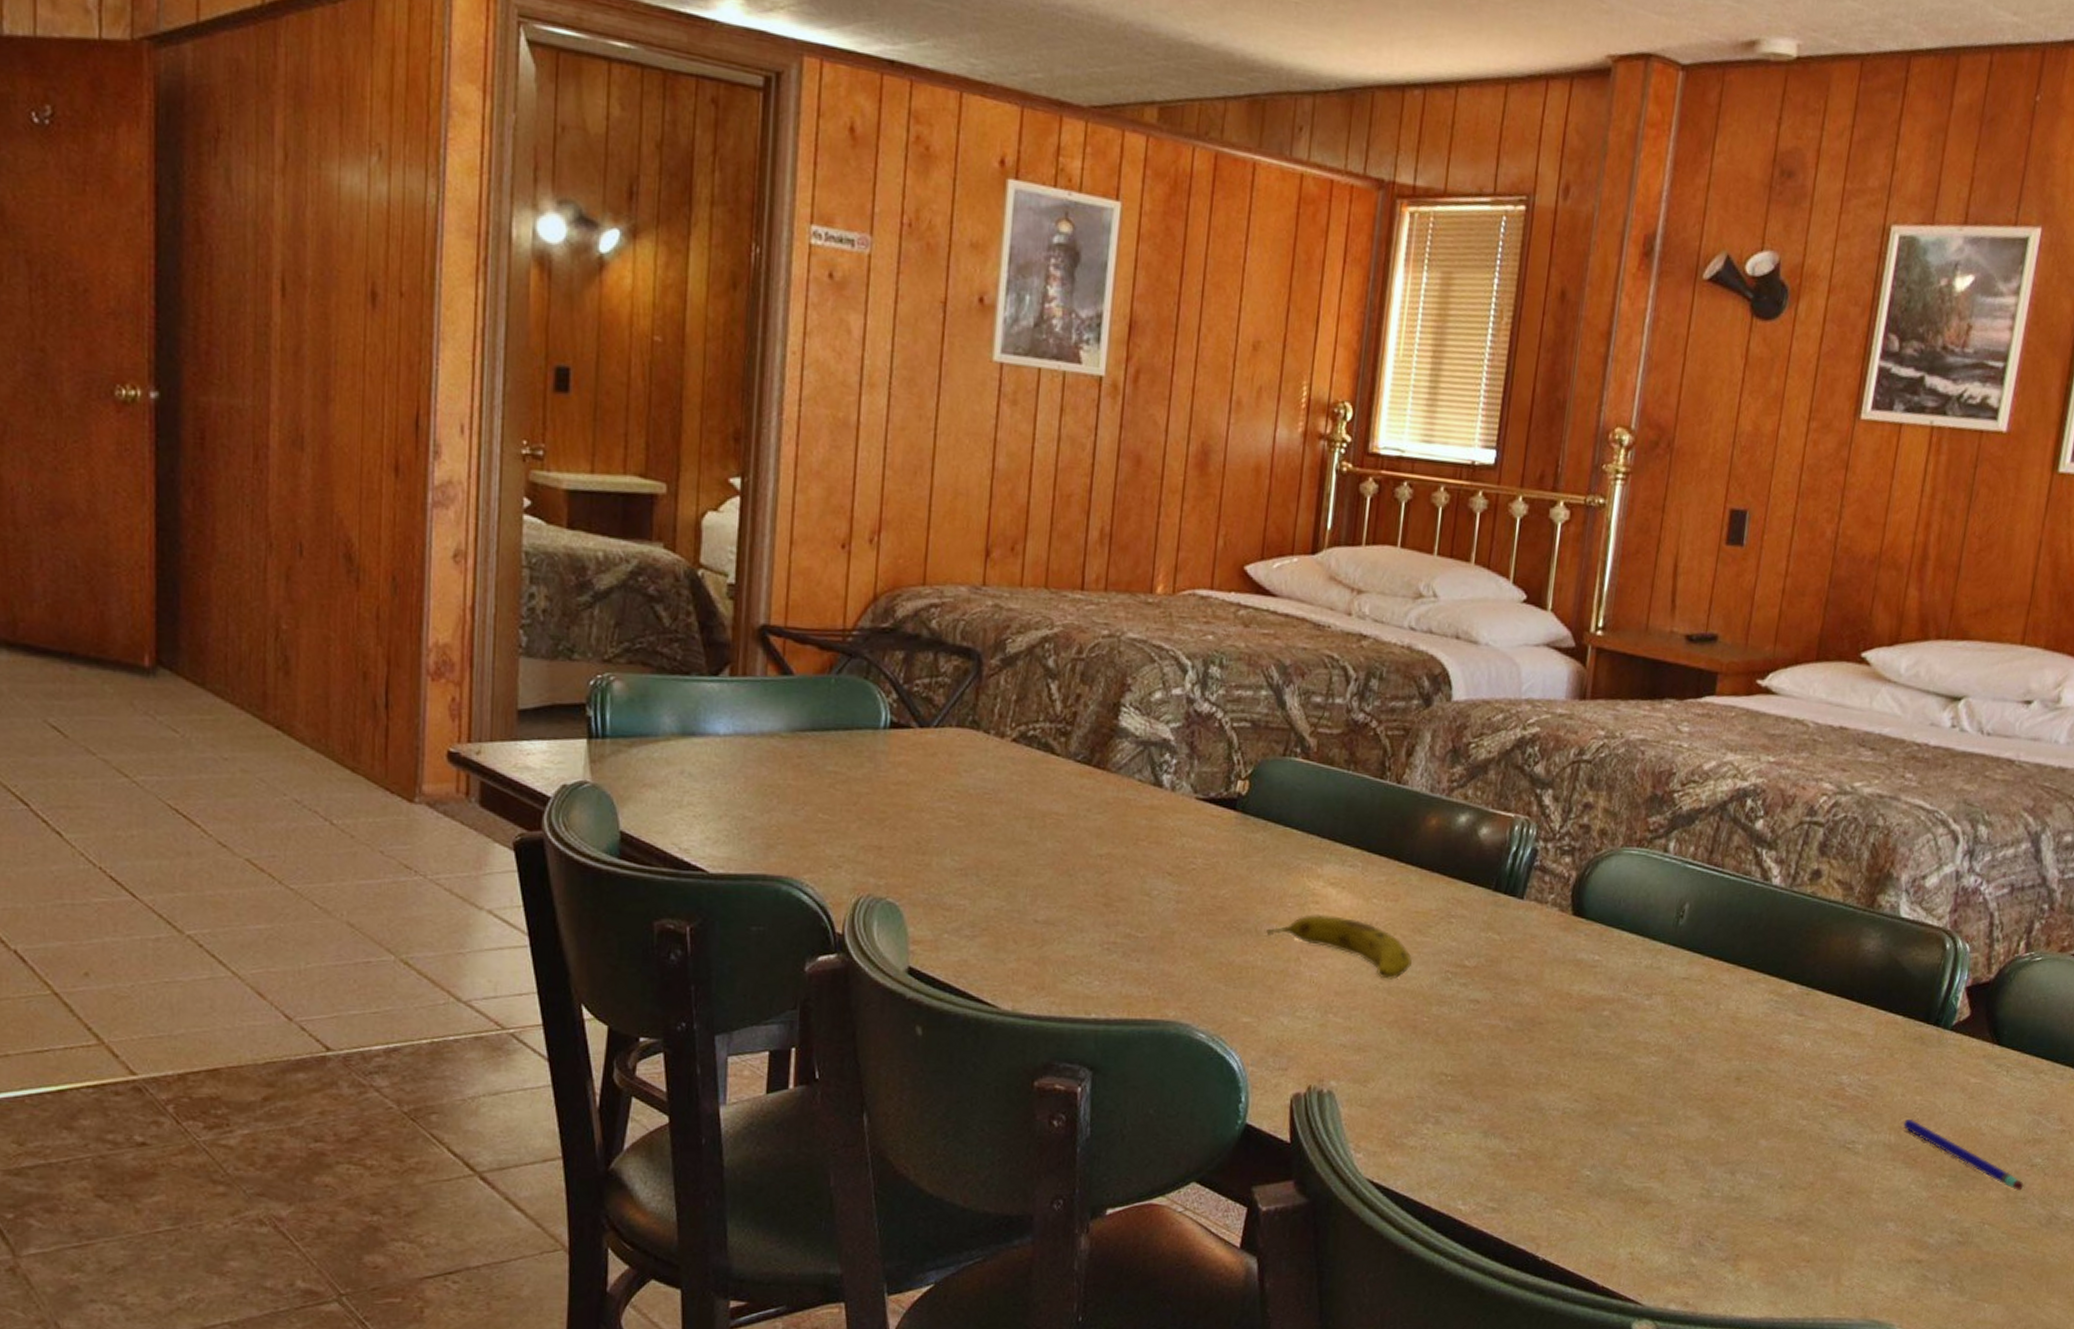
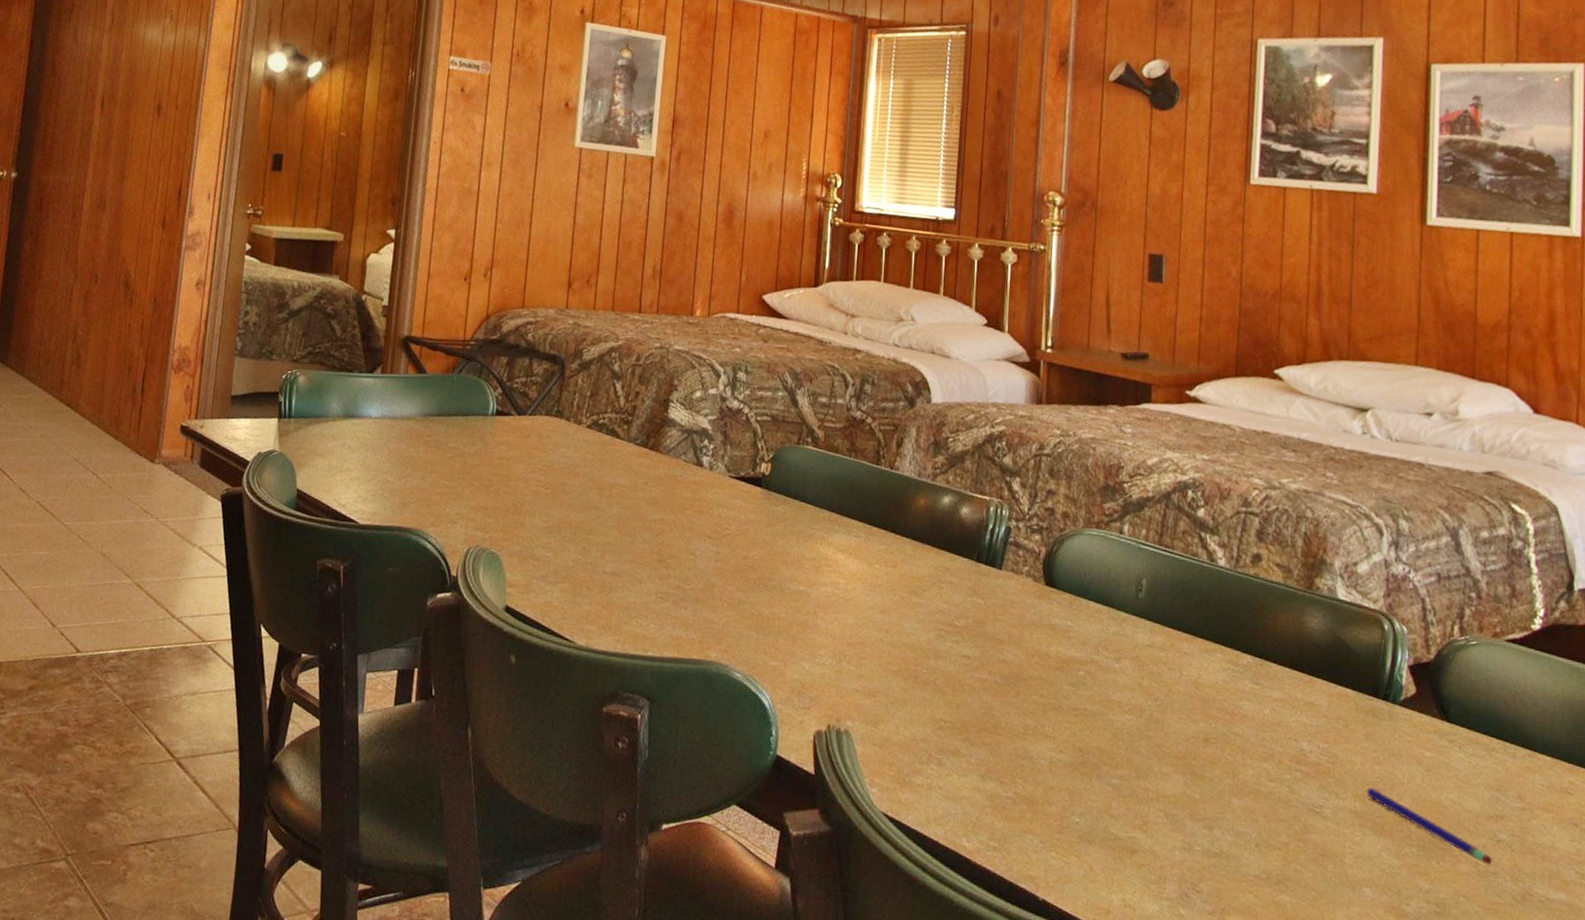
fruit: present [1266,914,1412,980] -> none [789,575,910,635]

